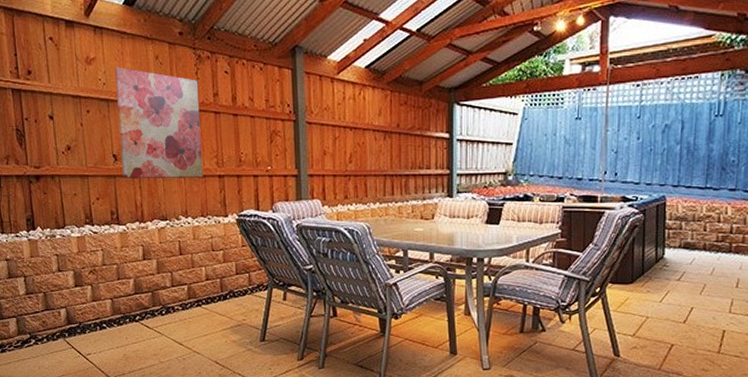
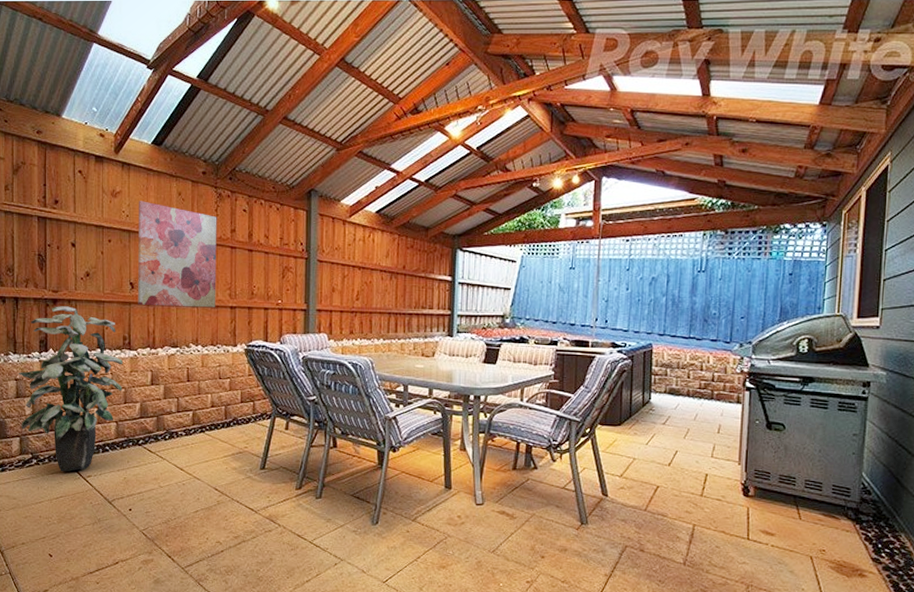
indoor plant: none [8,182,115,351] -> present [18,306,123,472]

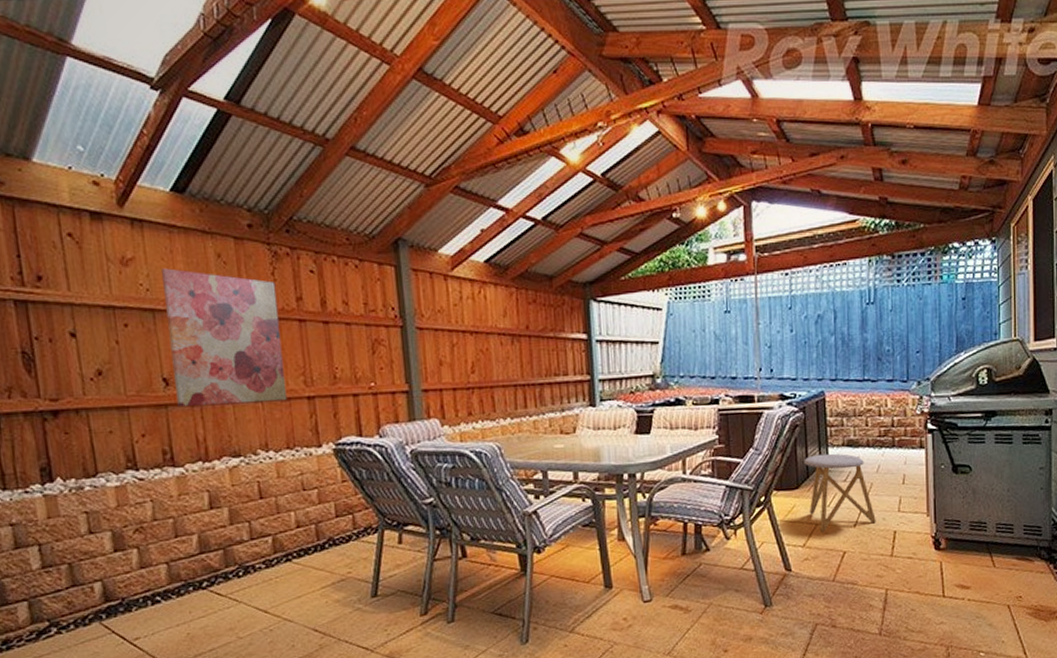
indoor plant: present [18,306,123,472] -> none [13,418,170,639]
stool: none [628,398,690,466] -> present [804,453,876,532]

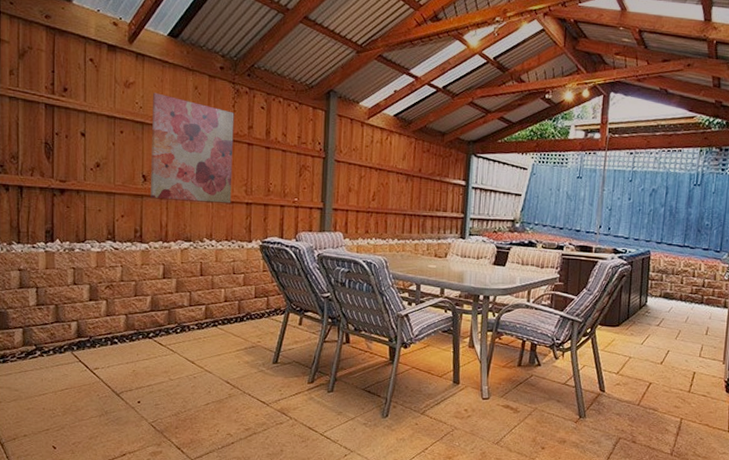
stool: present [804,453,876,532] -> none [625,301,680,364]

